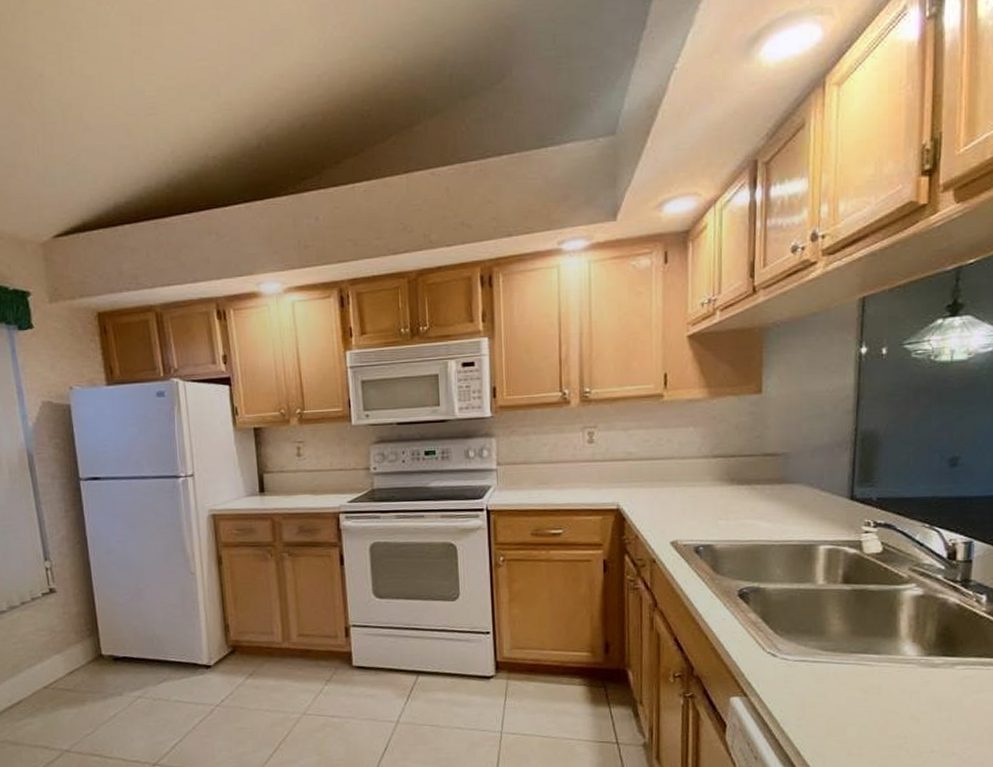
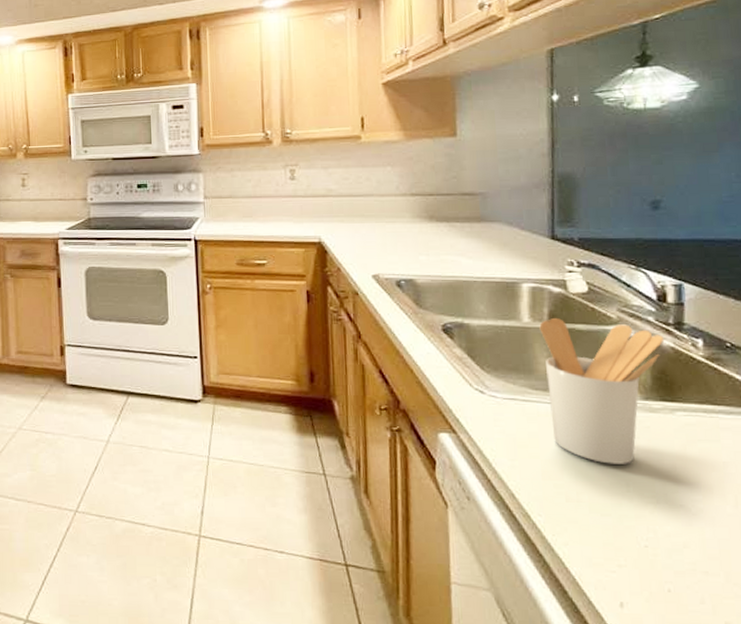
utensil holder: none [833,578,951,719] -> present [539,317,665,464]

